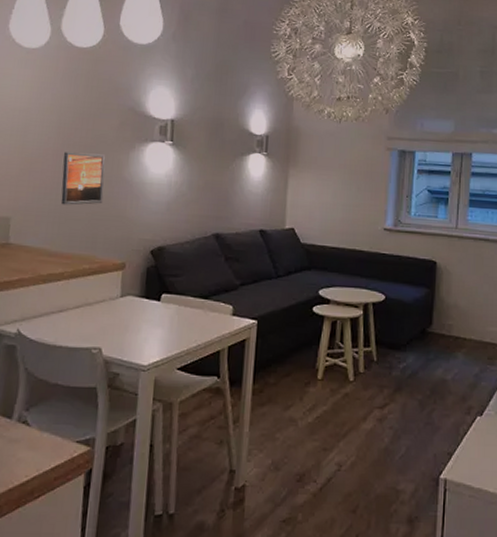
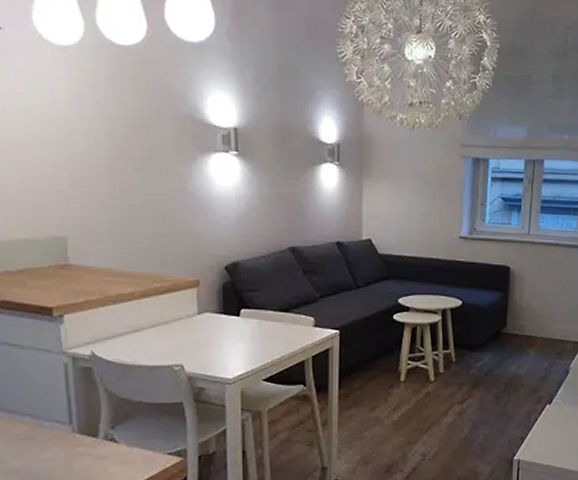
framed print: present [61,152,105,205] -> none [117,164,168,222]

